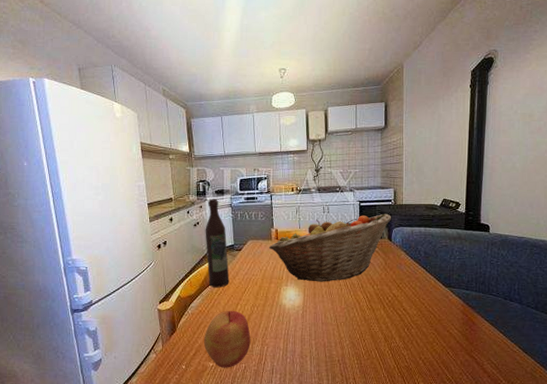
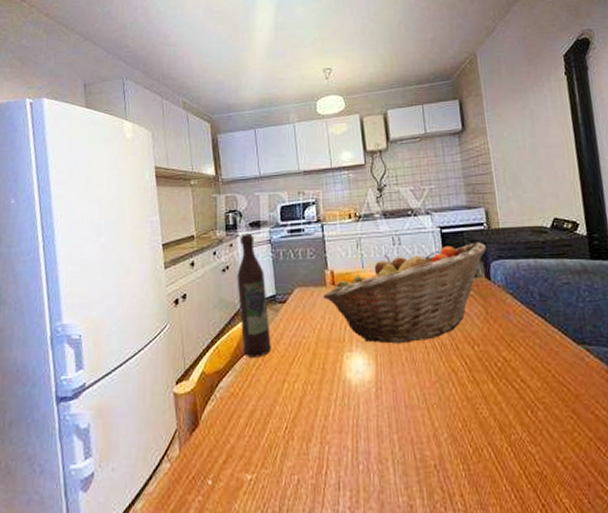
apple: present [204,310,251,368] -> none [238,390,305,483]

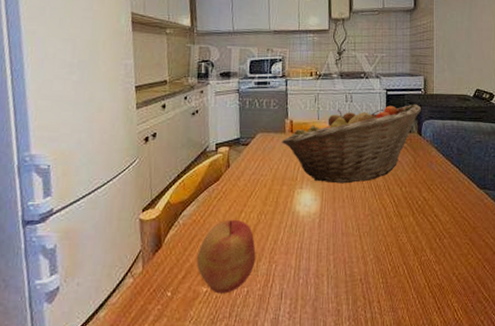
wine bottle: present [237,233,271,358] -> none [205,82,233,191]
apple: none [238,390,305,483] -> present [197,219,256,294]

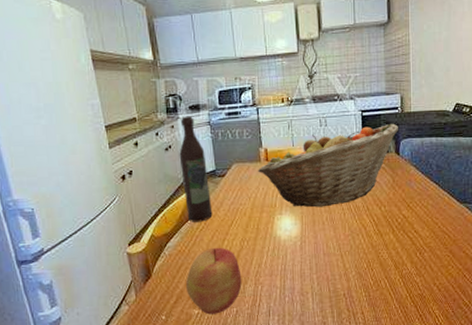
wine bottle: none [205,82,233,191] -> present [179,116,213,222]

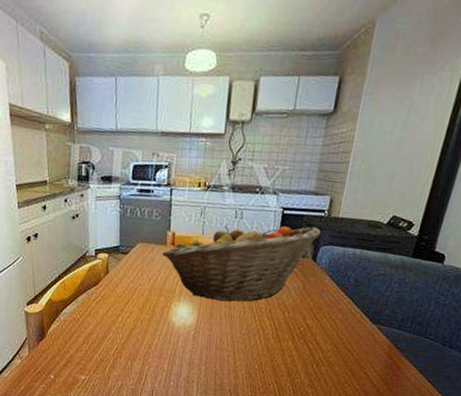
wine bottle: present [179,116,213,222] -> none [85,186,111,295]
apple: present [186,247,242,315] -> none [76,321,131,384]

